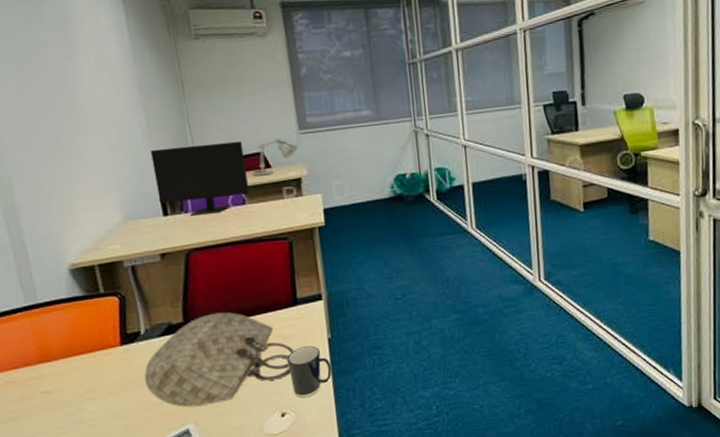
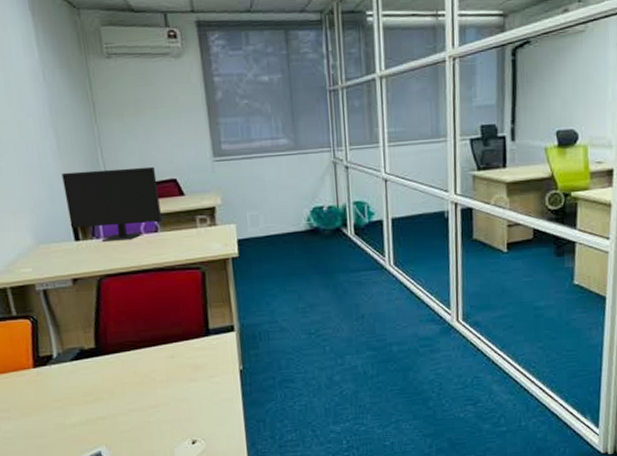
handbag: present [144,312,294,407] -> none [57,339,205,431]
desk lamp: present [252,138,298,177] -> none [165,165,213,204]
mug: present [287,345,332,398] -> none [198,376,243,427]

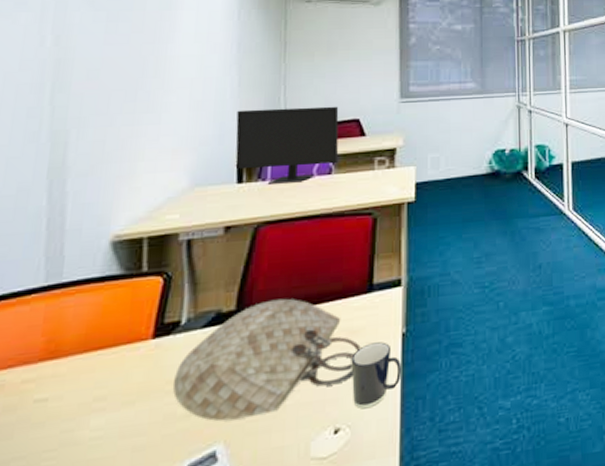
handbag: none [57,339,205,431] -> present [172,298,361,422]
mug: none [198,376,243,427] -> present [351,342,402,409]

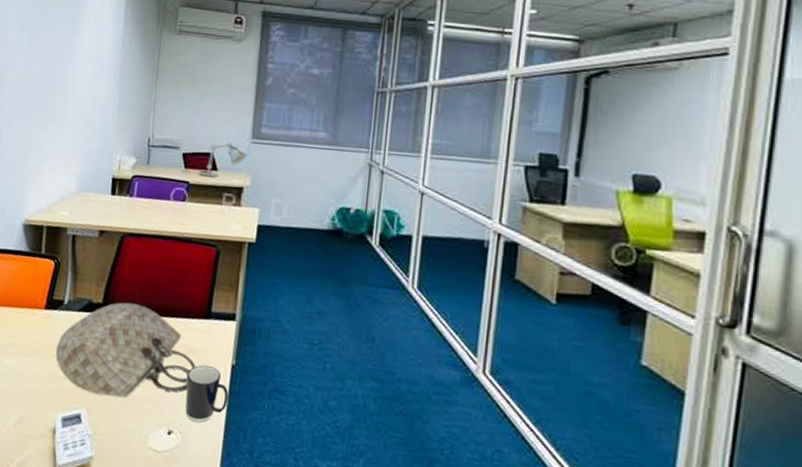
monitor: present [235,106,339,184] -> none [110,129,197,204]
desk lamp: none [344,105,397,145] -> present [198,142,247,178]

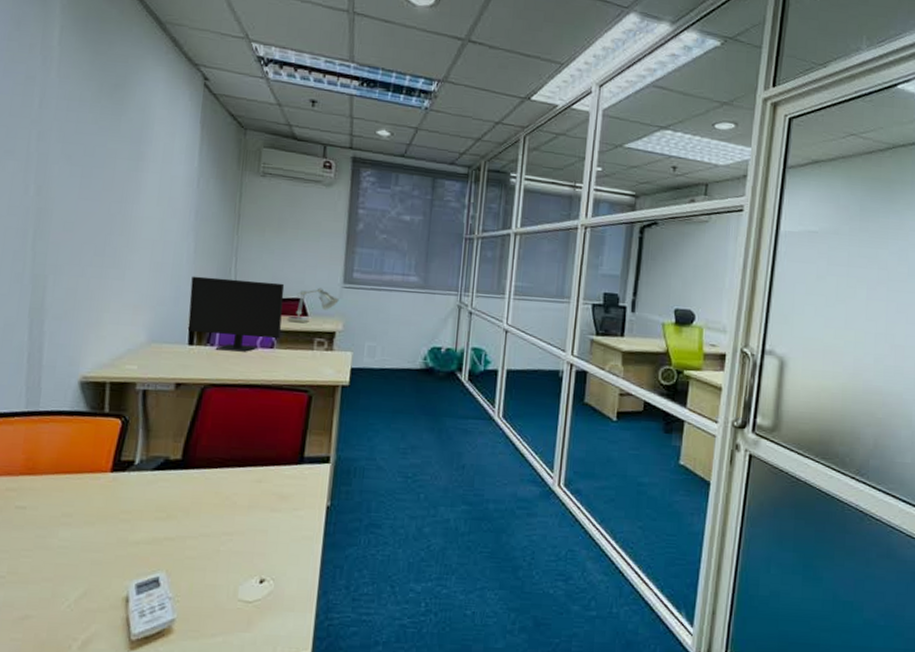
handbag: present [55,302,196,399] -> none [125,455,289,555]
monitor: none [110,129,197,204] -> present [187,276,285,352]
mug: present [185,364,229,423] -> none [278,510,324,567]

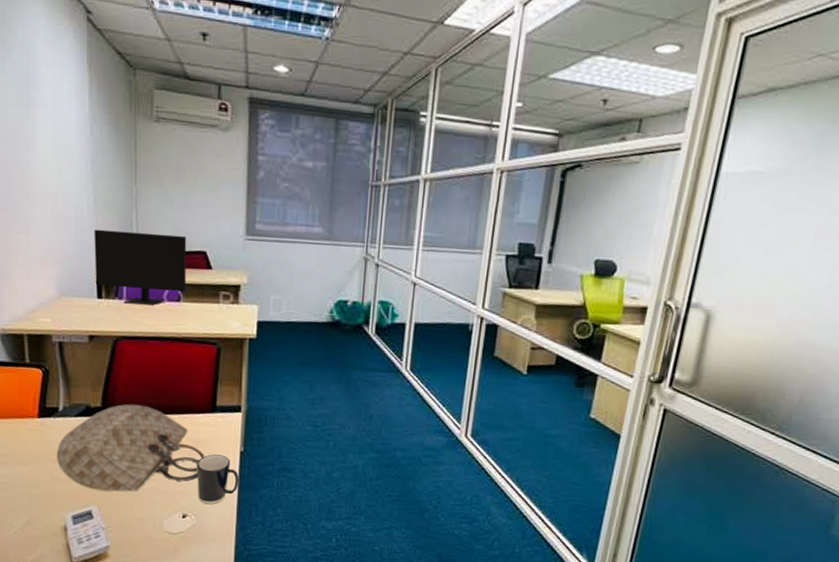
handbag: none [125,455,289,555] -> present [56,404,205,492]
mug: none [278,510,324,567] -> present [196,454,240,505]
desk lamp: present [287,287,339,323] -> none [191,240,242,277]

